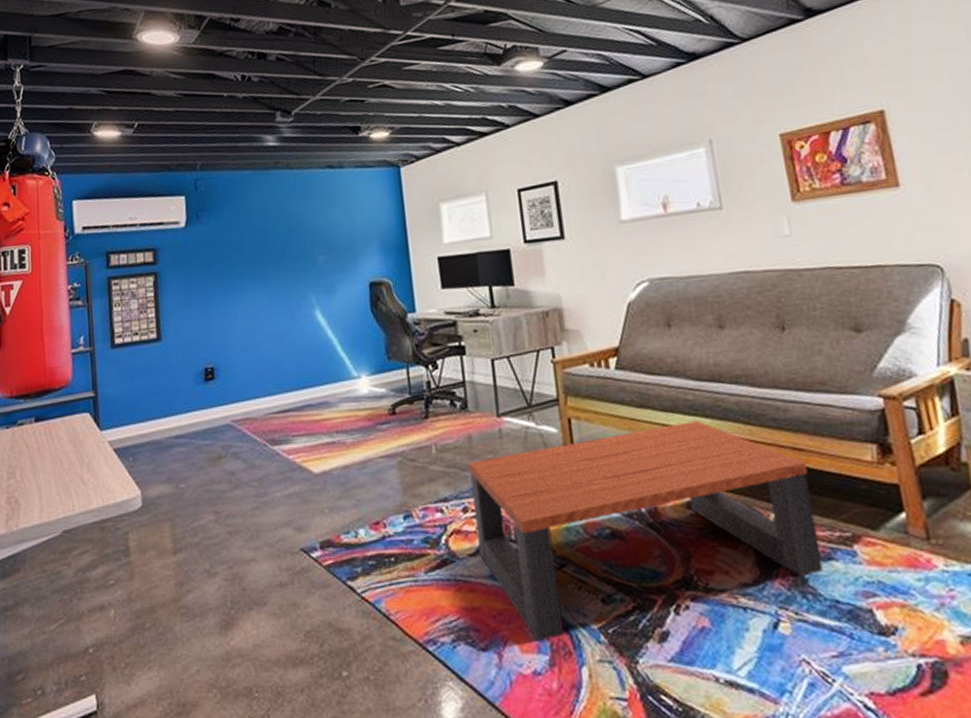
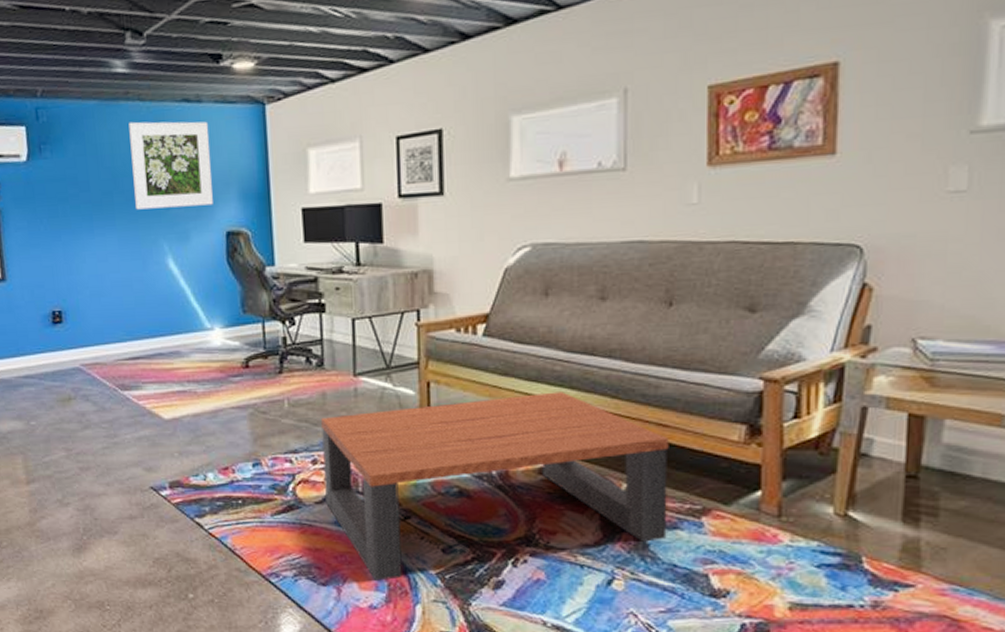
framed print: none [279,184,356,266] -> present [129,121,213,210]

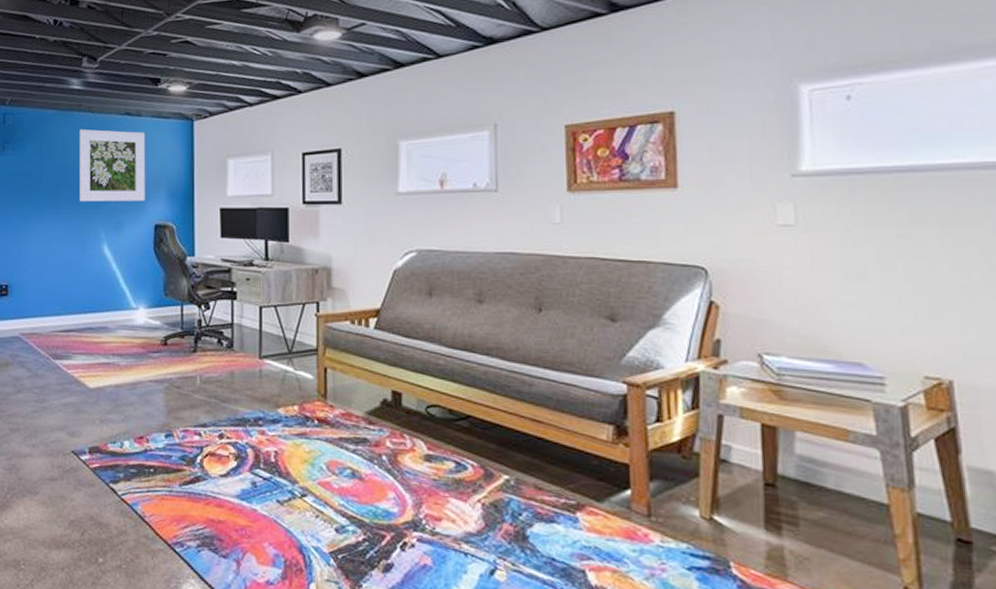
coffee table: present [321,392,669,581] -> none [229,384,545,557]

